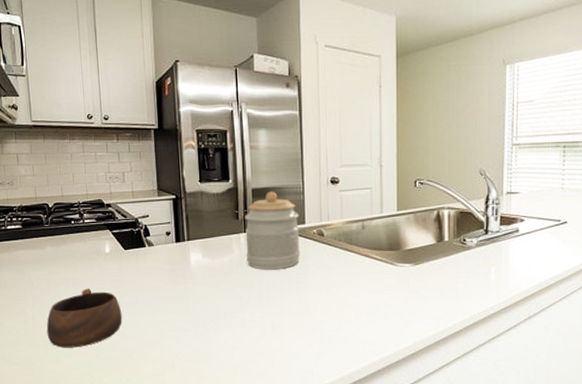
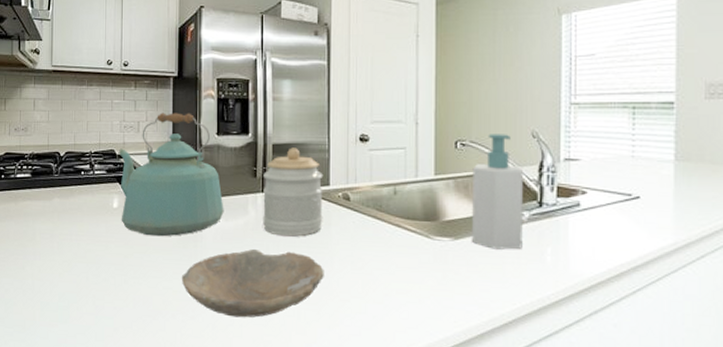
cup: present [46,288,123,348] -> none [45,246,125,313]
kettle: none [106,162,211,276] -> present [118,113,224,237]
bowl: none [174,283,303,342] -> present [181,249,324,318]
soap bottle: none [429,173,472,271] -> present [472,134,523,250]

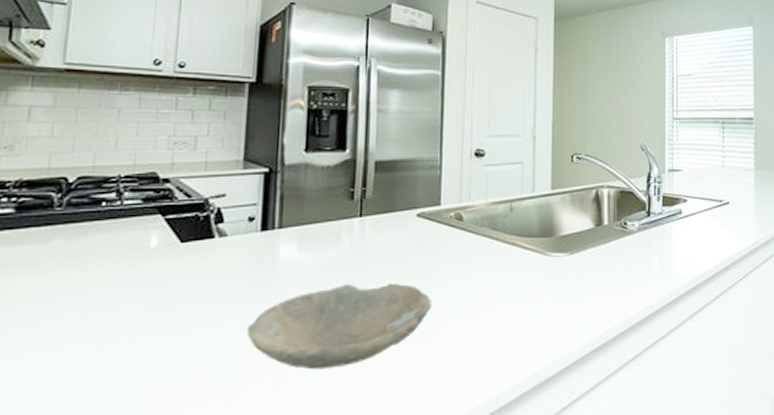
kettle: present [118,113,224,237] -> none [160,125,311,280]
jar: present [263,147,323,237] -> none [359,165,434,266]
soap bottle: present [472,134,523,250] -> none [587,147,633,261]

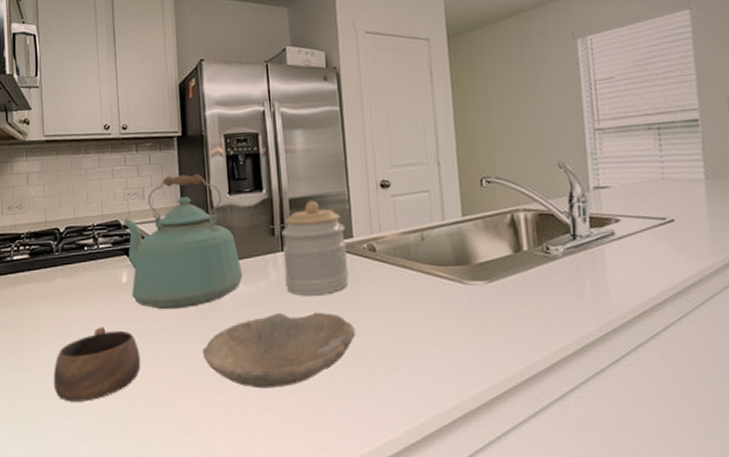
cup: none [24,301,162,399] -> present [53,327,141,402]
kettle: none [160,125,311,280] -> present [123,173,243,310]
jar: none [359,165,434,266] -> present [282,200,350,296]

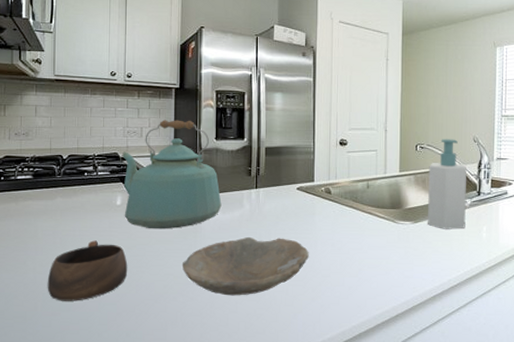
jar: present [282,200,350,296] -> none [256,150,309,225]
soap bottle: none [501,167,560,289] -> present [428,139,466,230]

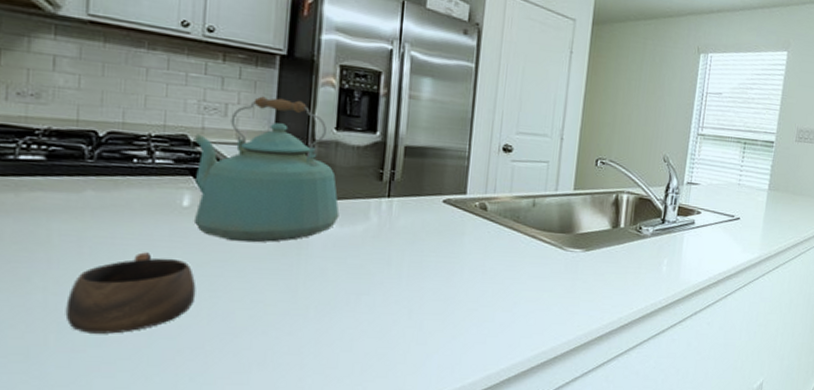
bowl: present [181,237,309,296] -> none [277,258,453,331]
soap bottle: present [428,139,466,230] -> none [601,155,653,261]

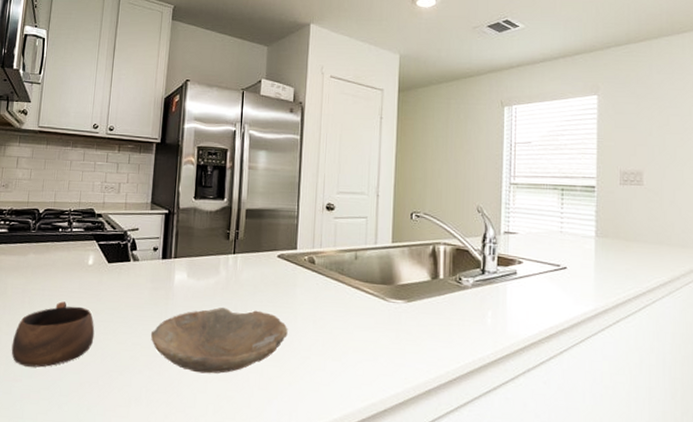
kettle: present [193,96,340,243] -> none [95,176,197,294]
bowl: none [277,258,453,331] -> present [150,308,288,374]

